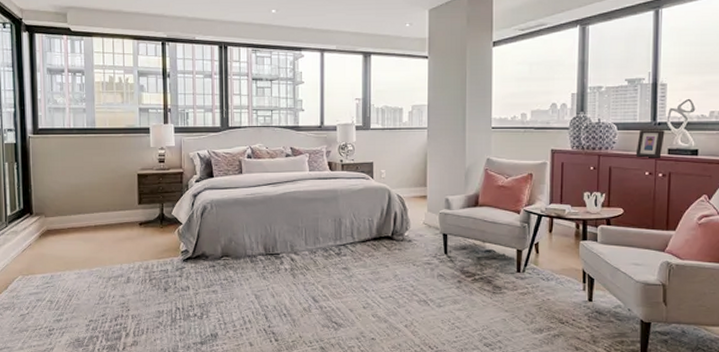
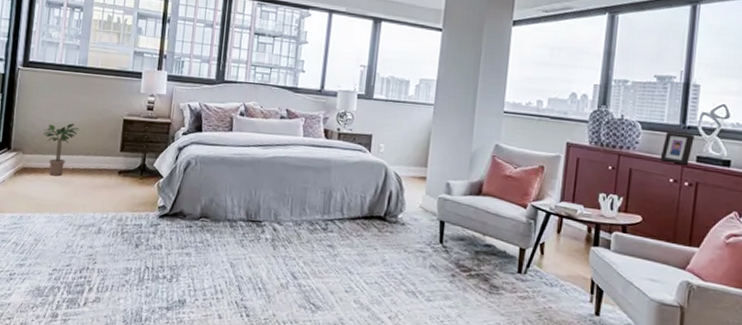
potted plant: none [62,184,96,235] -> present [43,123,79,177]

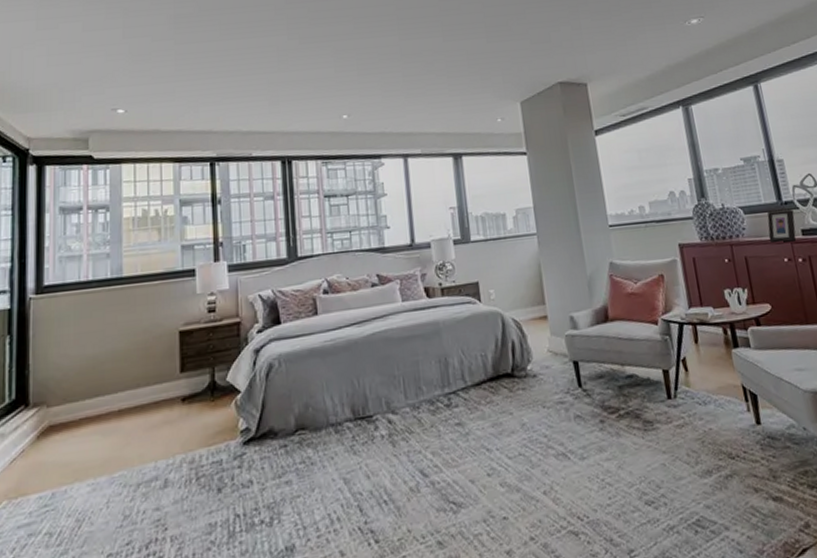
potted plant: present [43,123,79,177] -> none [73,352,121,427]

